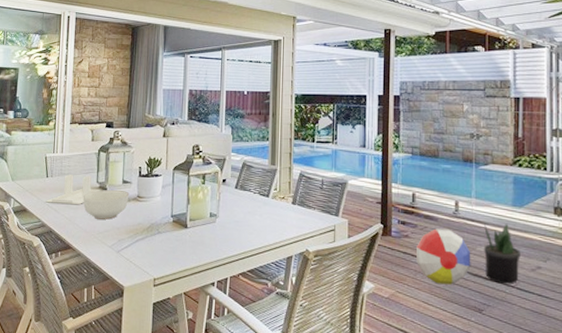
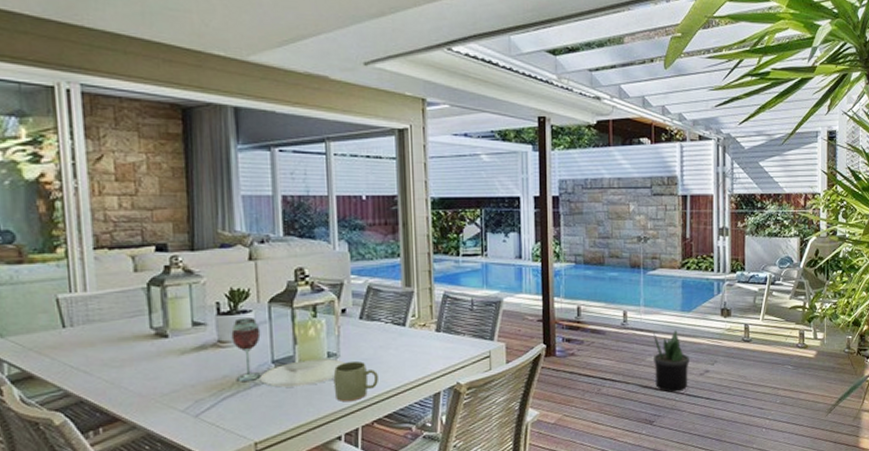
napkin holder: present [45,175,101,205] -> none [65,319,158,363]
bowl: present [83,189,130,220] -> none [129,335,205,377]
wineglass: none [146,180,166,229] -> present [231,317,261,381]
plate: none [162,217,222,238] -> present [260,359,345,388]
mug: none [212,222,245,254] -> present [333,361,378,401]
beachball: present [416,228,471,285] -> none [584,342,641,401]

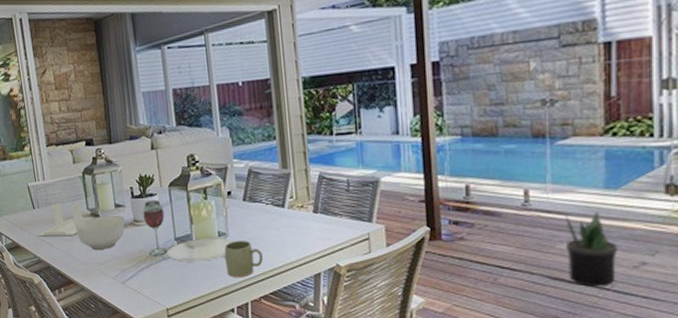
napkin holder: none [65,319,158,363] -> present [37,202,93,237]
bowl: none [129,335,205,377] -> present [75,215,125,250]

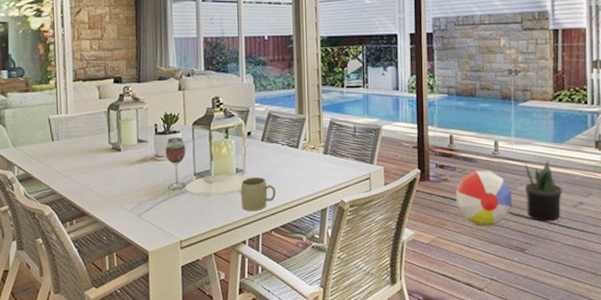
napkin holder: present [37,202,93,237] -> none [53,136,114,169]
bowl: present [75,215,125,250] -> none [95,149,147,182]
beachball: none [475,225,549,293] -> present [456,170,512,227]

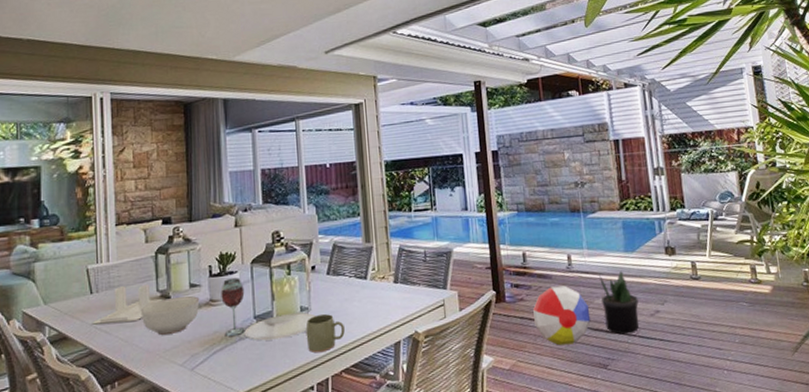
napkin holder: none [53,136,114,169] -> present [91,284,163,325]
bowl: none [95,149,147,182] -> present [140,296,200,335]

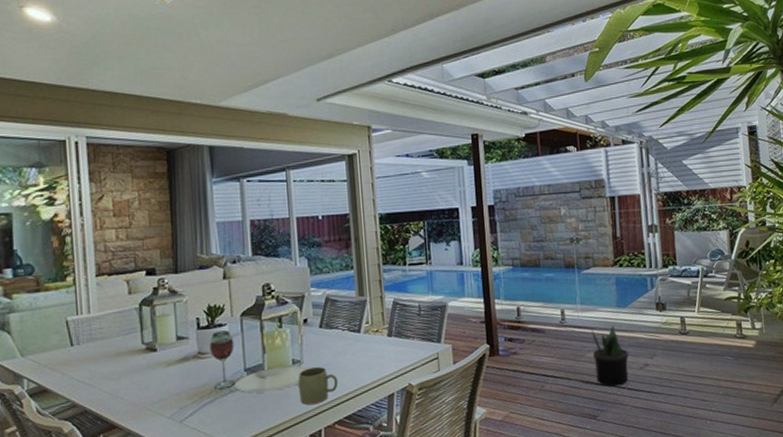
napkin holder: present [91,284,163,325] -> none [73,336,149,378]
bowl: present [140,296,200,335] -> none [125,348,188,388]
beachball: present [533,285,591,346] -> none [526,339,582,398]

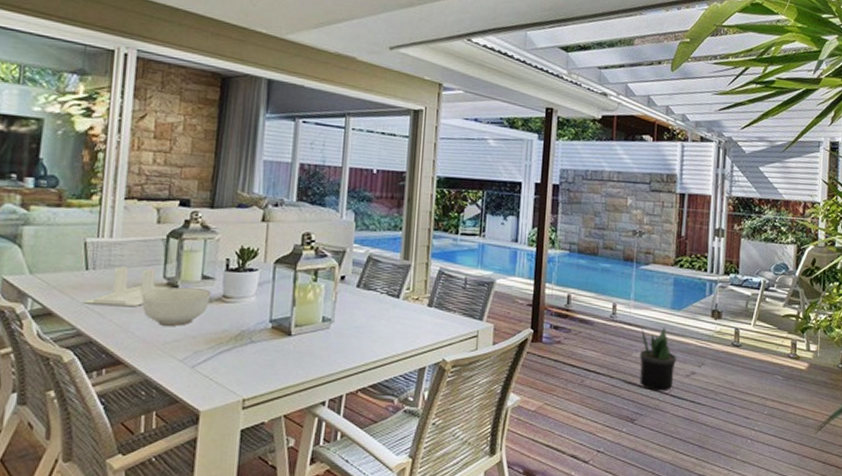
napkin holder: none [73,336,149,378] -> present [83,267,169,307]
bowl: none [125,348,188,388] -> present [141,287,212,326]
wineglass: present [209,330,236,389] -> none [235,276,263,337]
plate: present [234,365,308,394] -> none [256,322,338,348]
mug: present [298,367,338,405] -> none [324,328,368,367]

